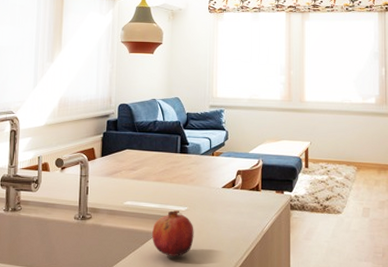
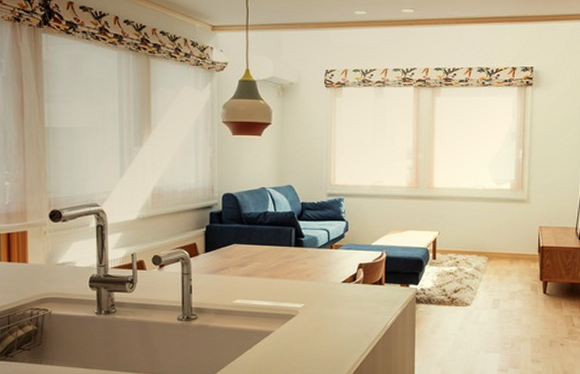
fruit: present [152,210,194,256] -> none [266,308,312,355]

